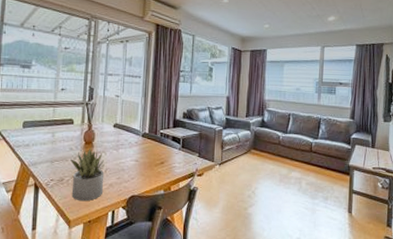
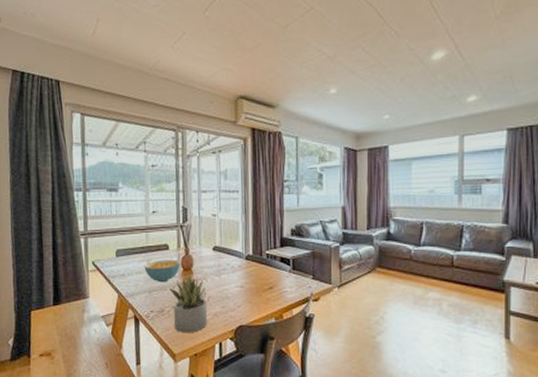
cereal bowl: none [48,133,84,154] -> present [144,259,181,283]

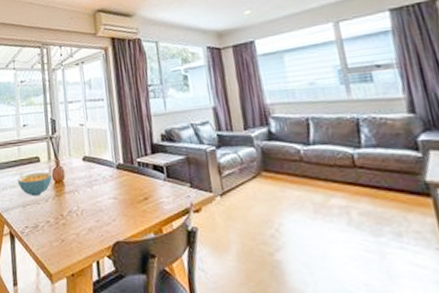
succulent plant: present [169,275,208,333] -> none [42,187,83,251]

